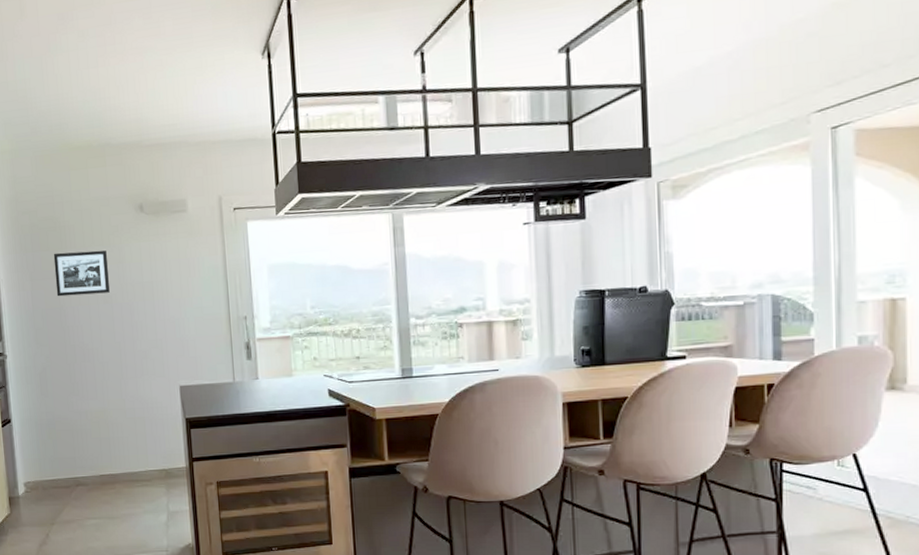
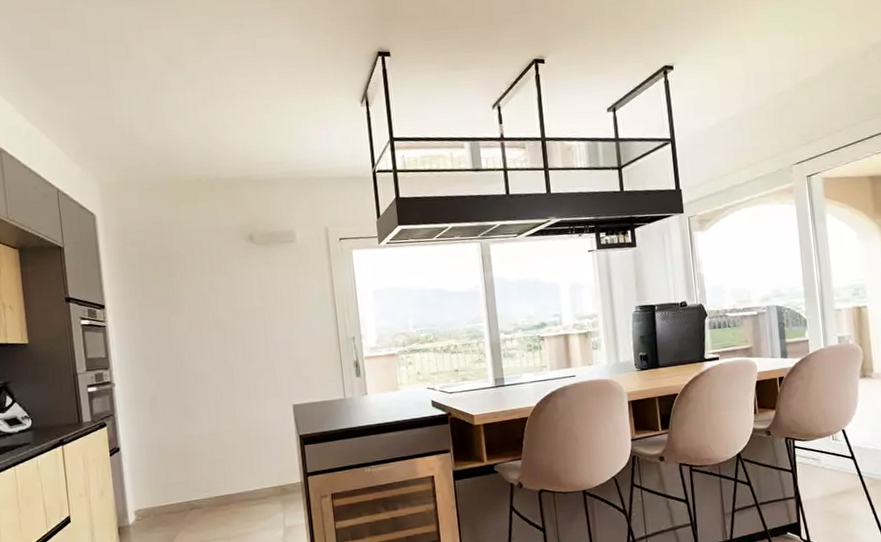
picture frame: present [53,250,110,297] -> none [163,278,221,324]

